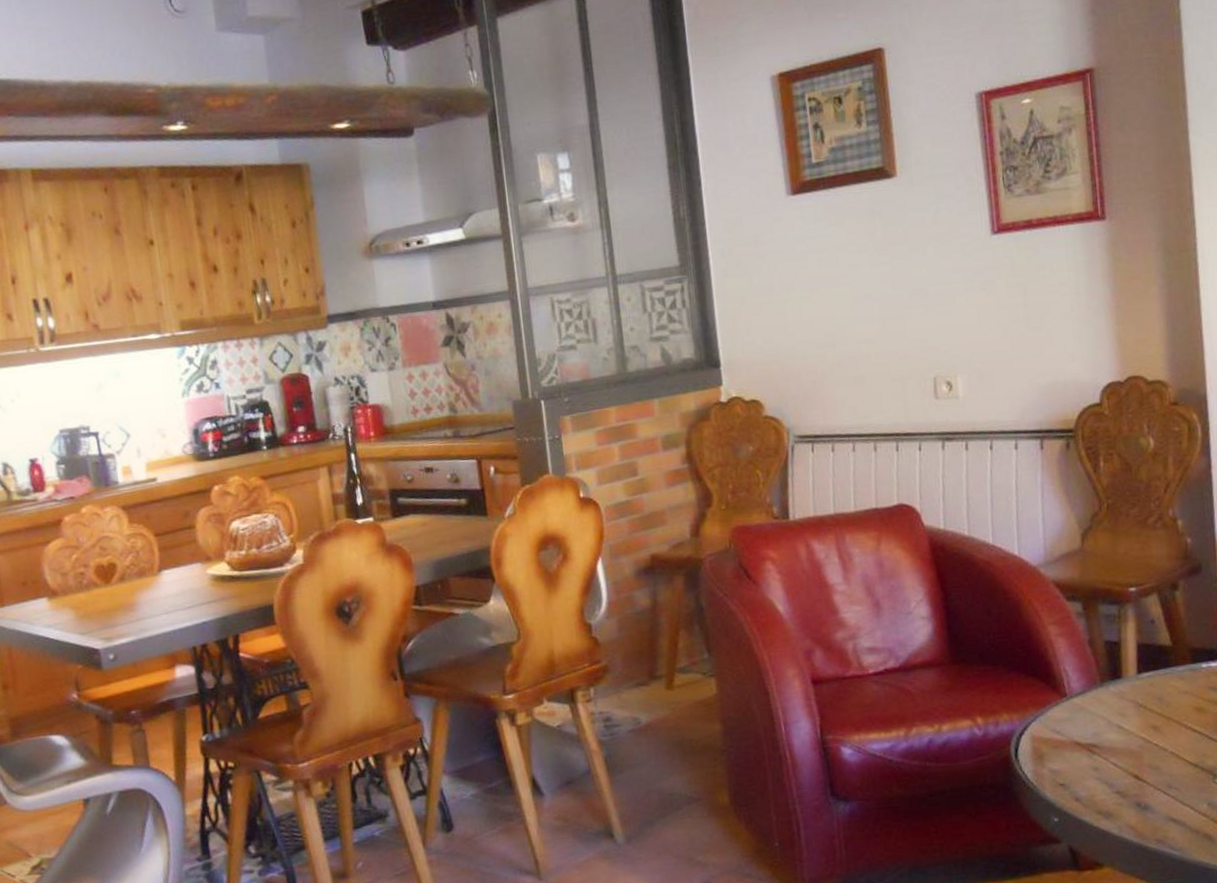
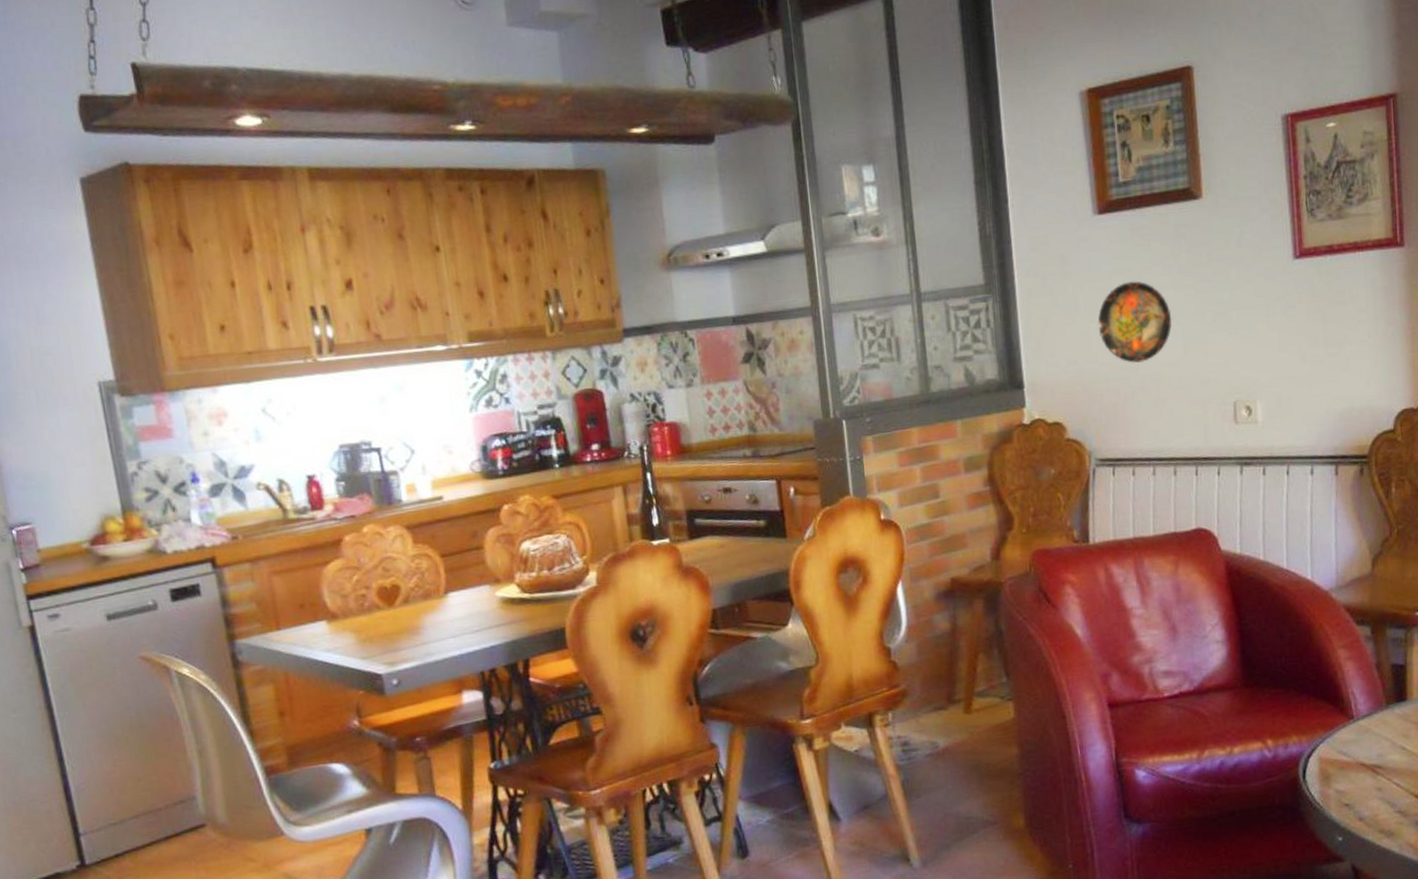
decorative plate: none [793,259,869,341] -> present [1098,281,1172,364]

